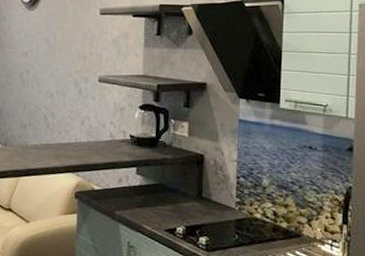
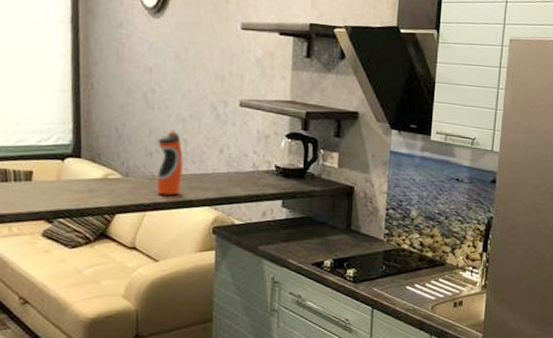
water bottle: none [28,104,51,163] -> present [156,129,184,196]

